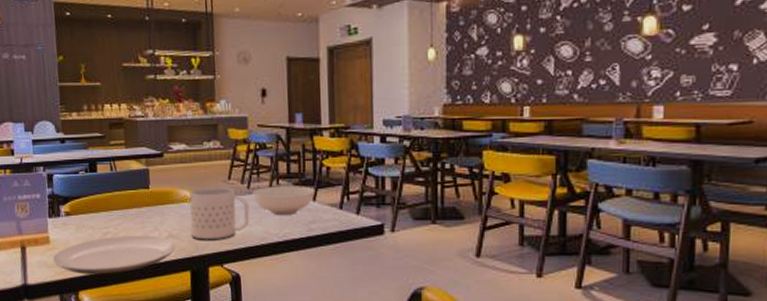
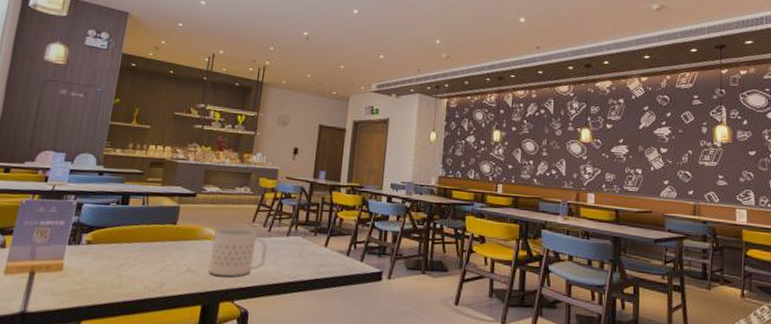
plate: present [53,235,176,275] -> none [61,267,192,306]
bowl: present [252,186,315,215] -> none [272,231,328,258]

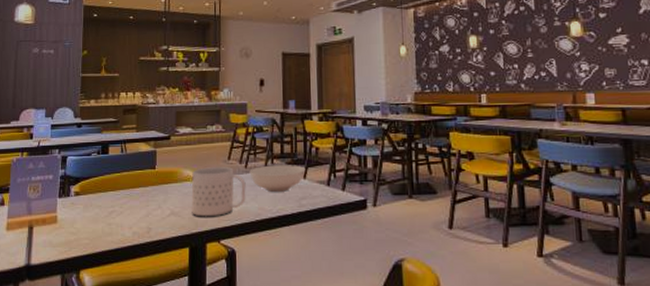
bowl: none [272,231,328,258] -> present [249,165,306,192]

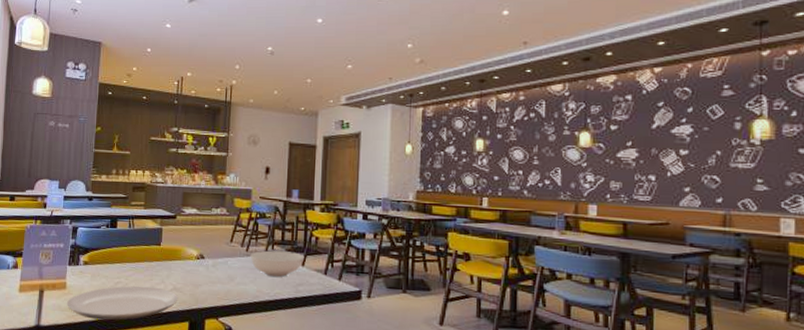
plate: none [59,213,177,253] -> present [67,286,179,321]
mug: present [191,167,246,217] -> none [193,248,246,296]

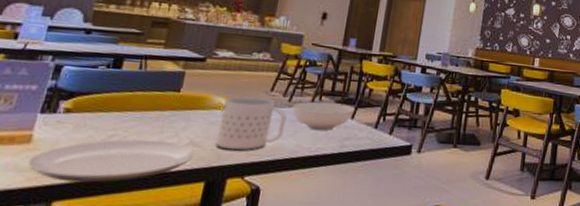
mug: none [193,248,246,296] -> present [216,96,287,151]

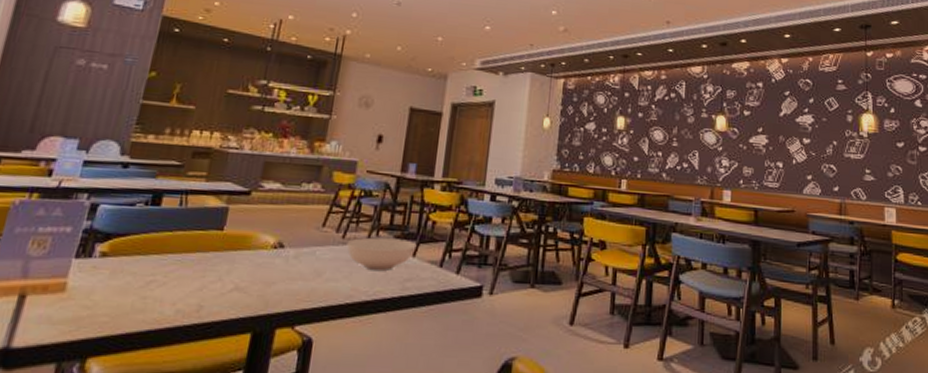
plate: present [28,139,195,183] -> none [62,285,241,336]
mug: present [216,96,287,151] -> none [263,233,340,296]

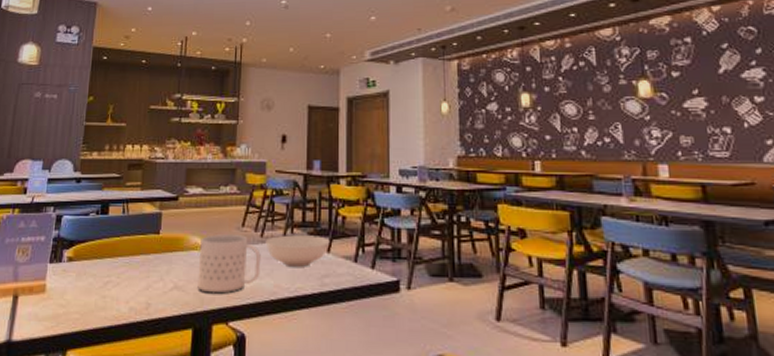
mug: none [263,233,340,296] -> present [197,234,261,294]

